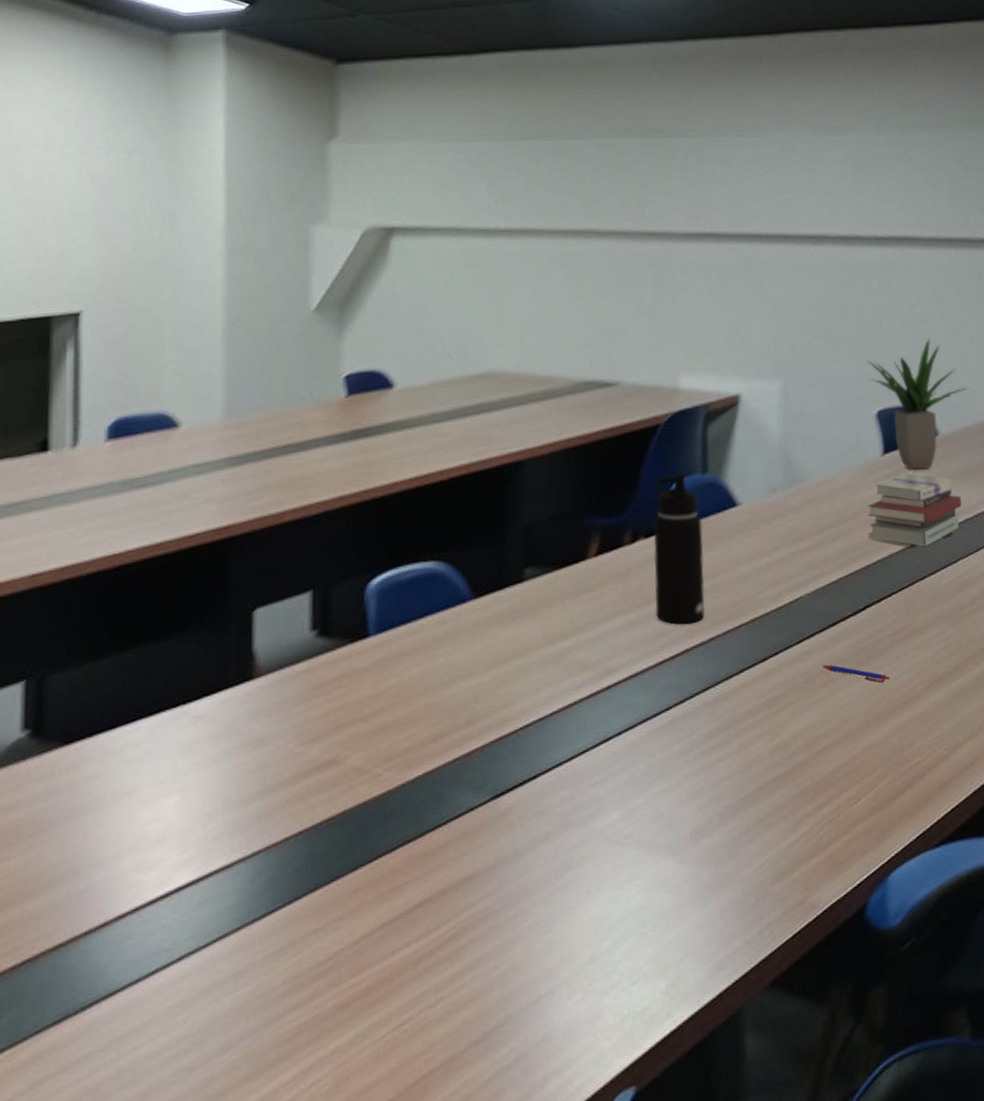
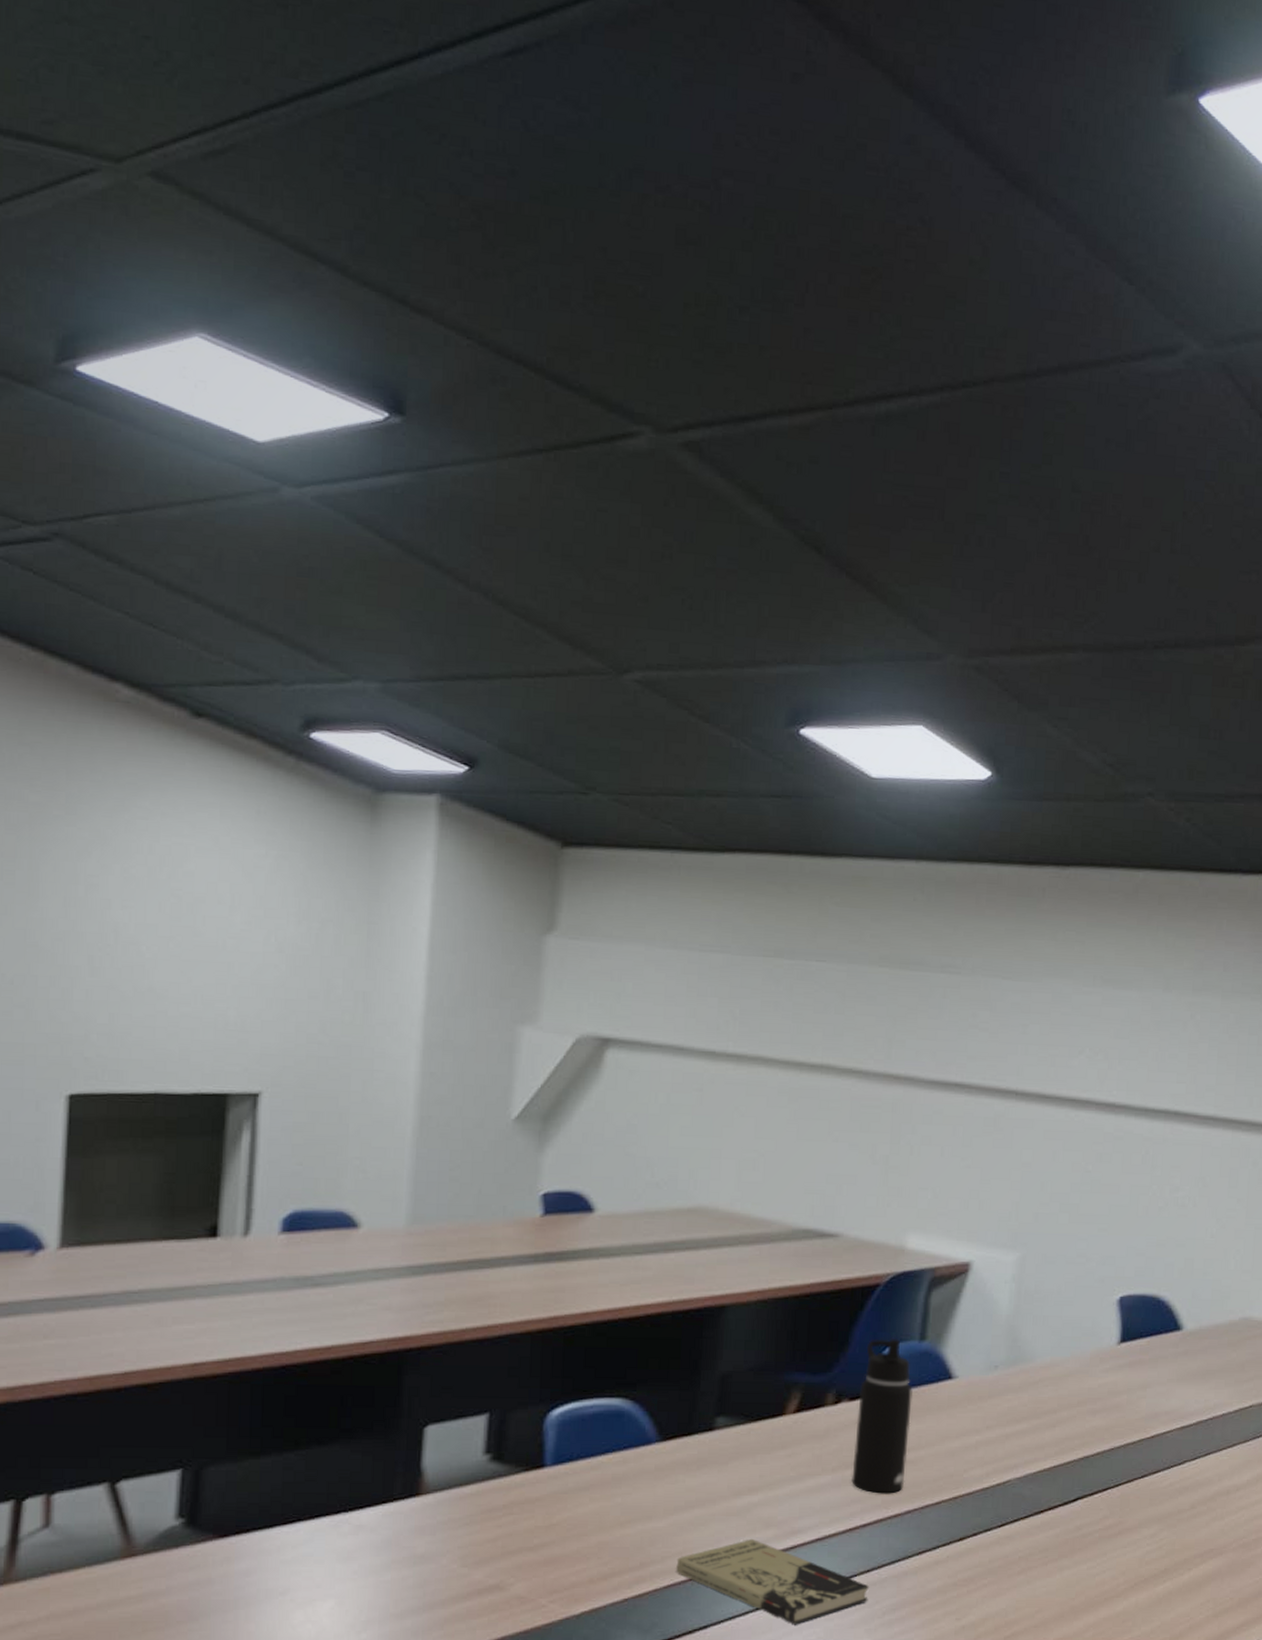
book: none [501,683,685,765] -> present [676,1538,869,1625]
pen: present [821,664,890,683] -> none [1021,1552,1092,1577]
potted plant: present [866,338,970,470] -> none [1115,1225,1225,1365]
books: present [868,473,962,548] -> none [1090,1366,1197,1444]

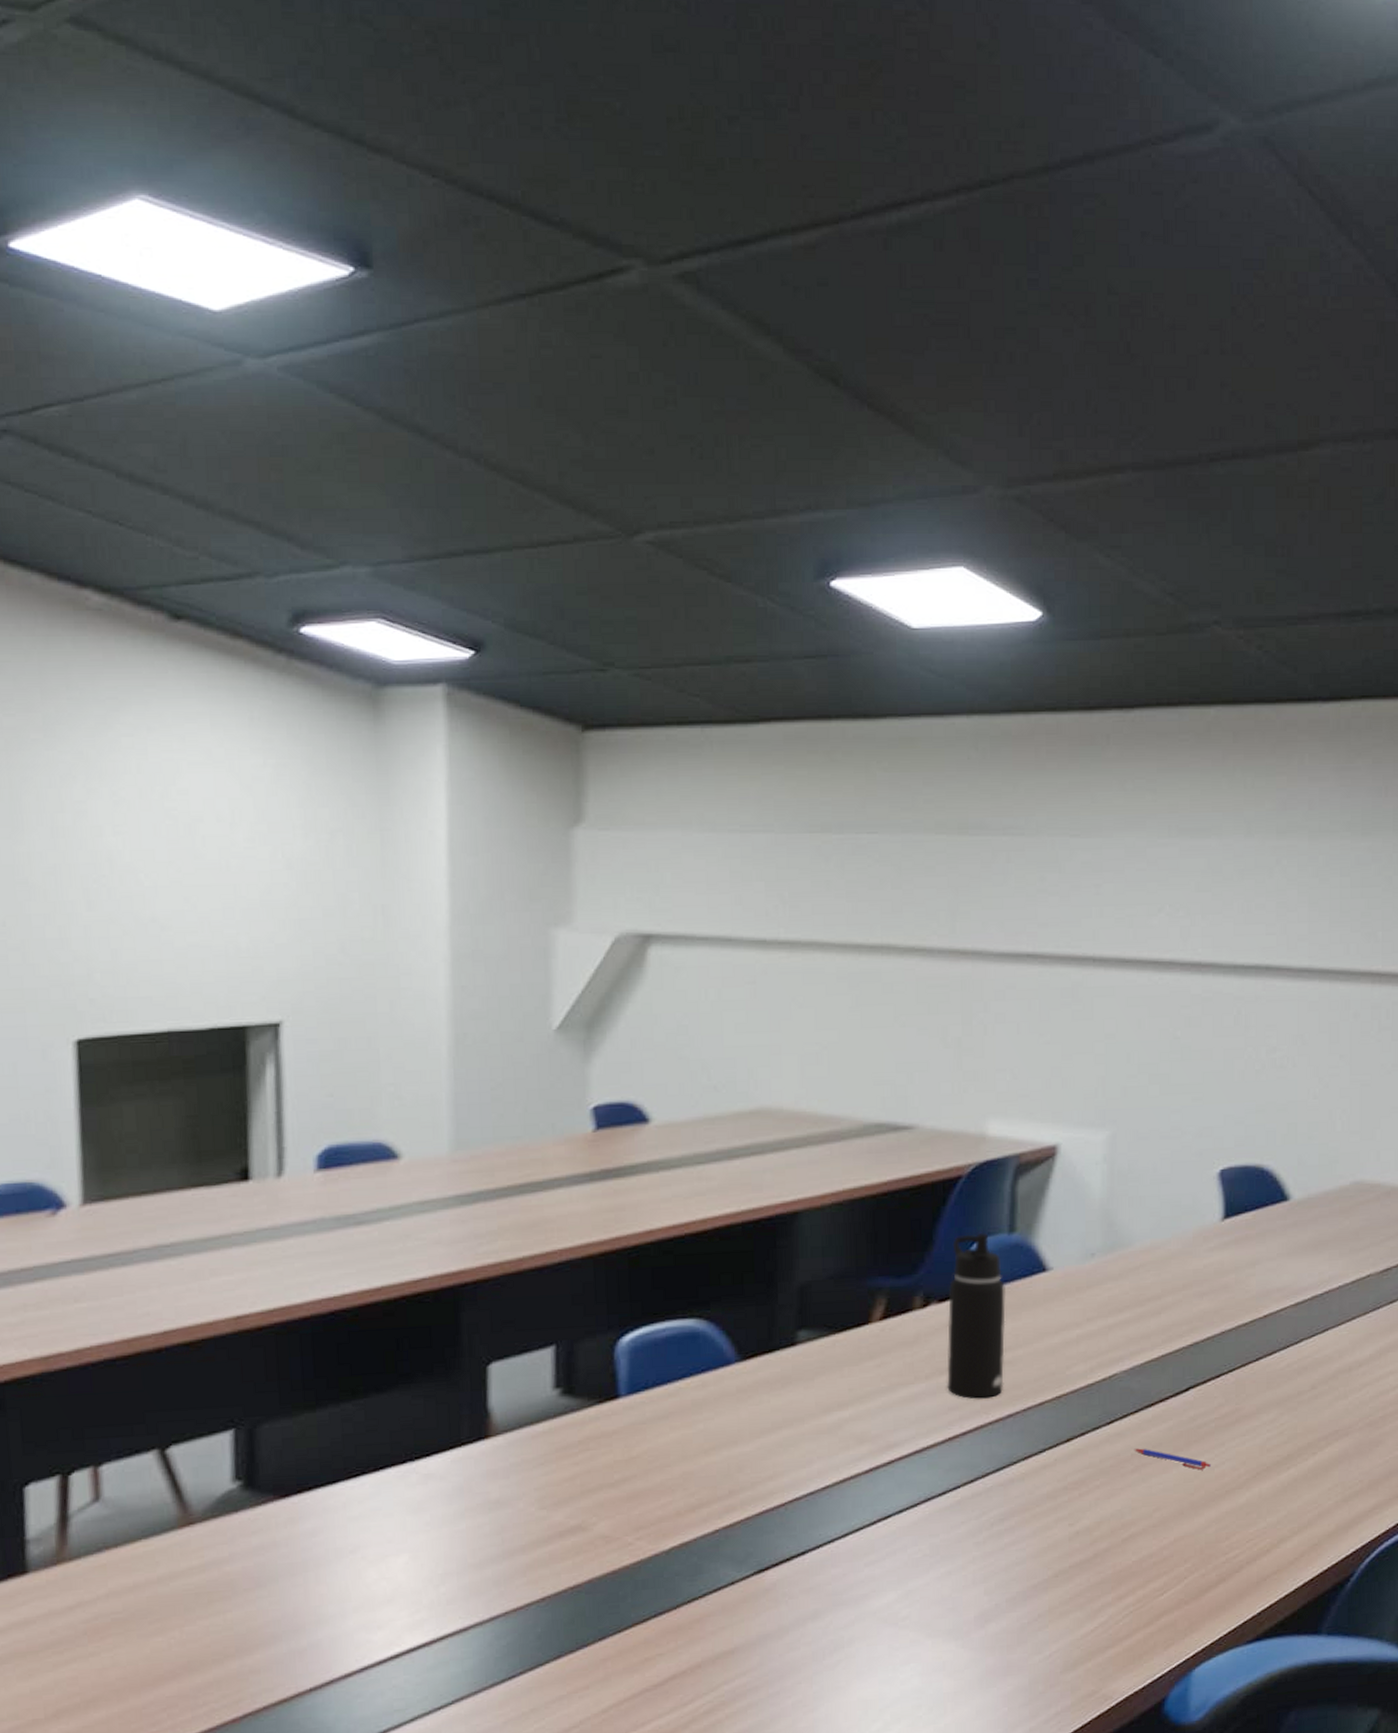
book: present [676,1538,869,1625] -> none [767,1456,974,1544]
pen: none [1021,1552,1092,1577] -> present [1133,1448,1211,1470]

